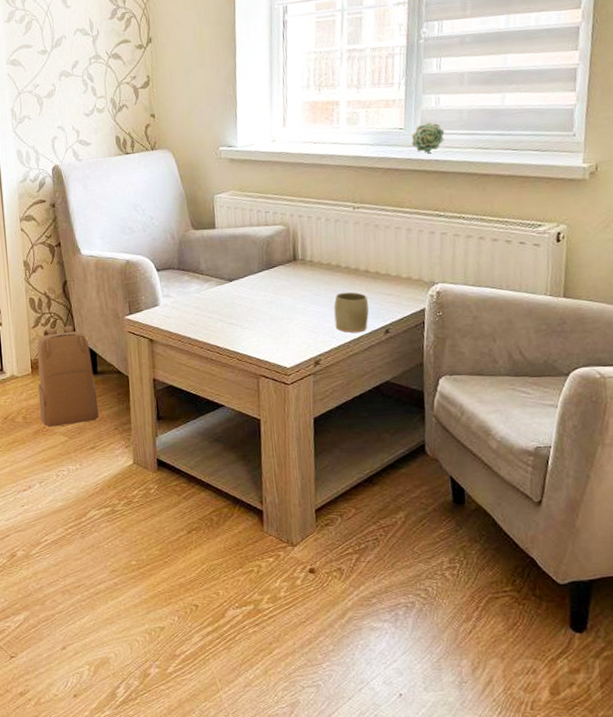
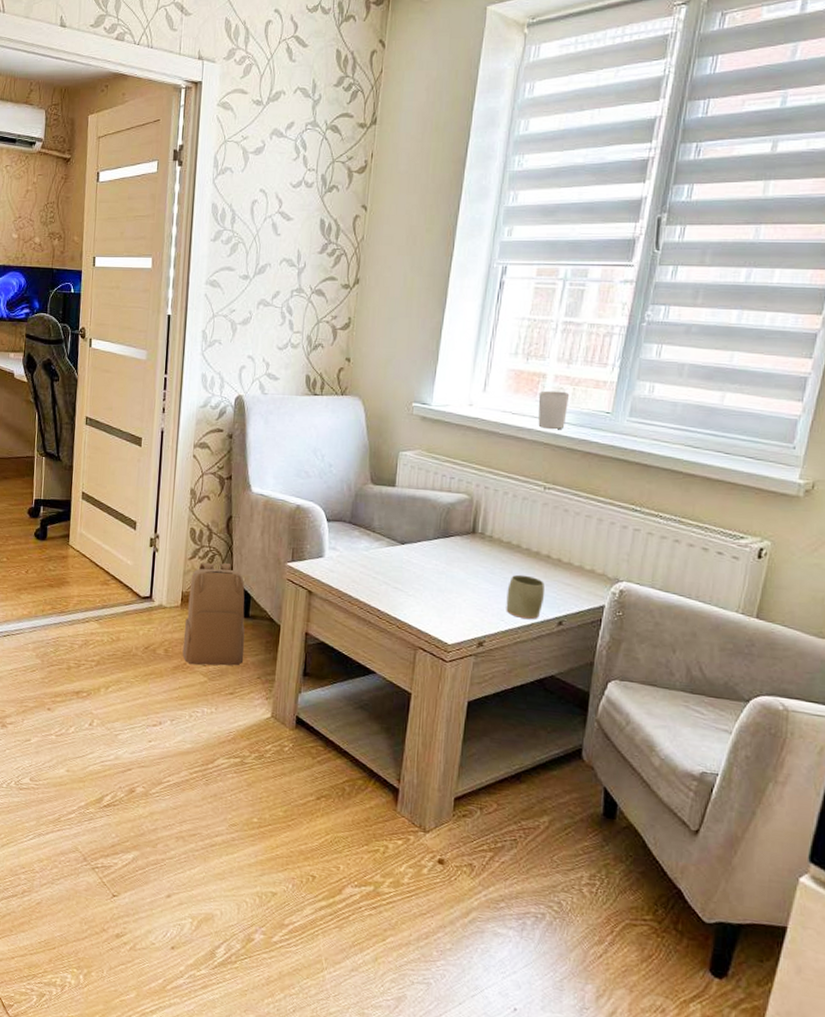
candle holder: none [335,115,364,153] -> present [538,390,570,430]
succulent plant: present [411,121,445,153] -> none [617,410,655,442]

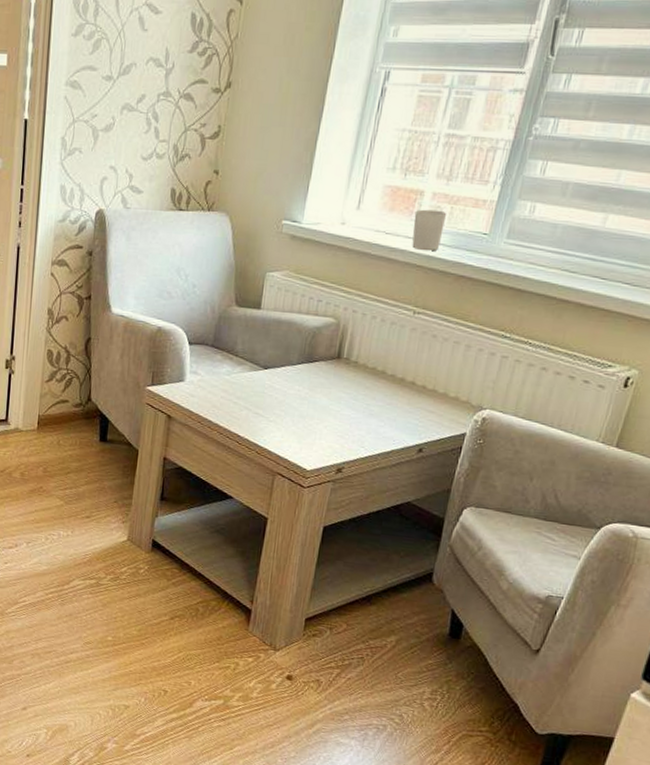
backpack: present [182,562,245,666] -> none [38,385,103,490]
mug: present [506,574,545,619] -> none [367,401,408,446]

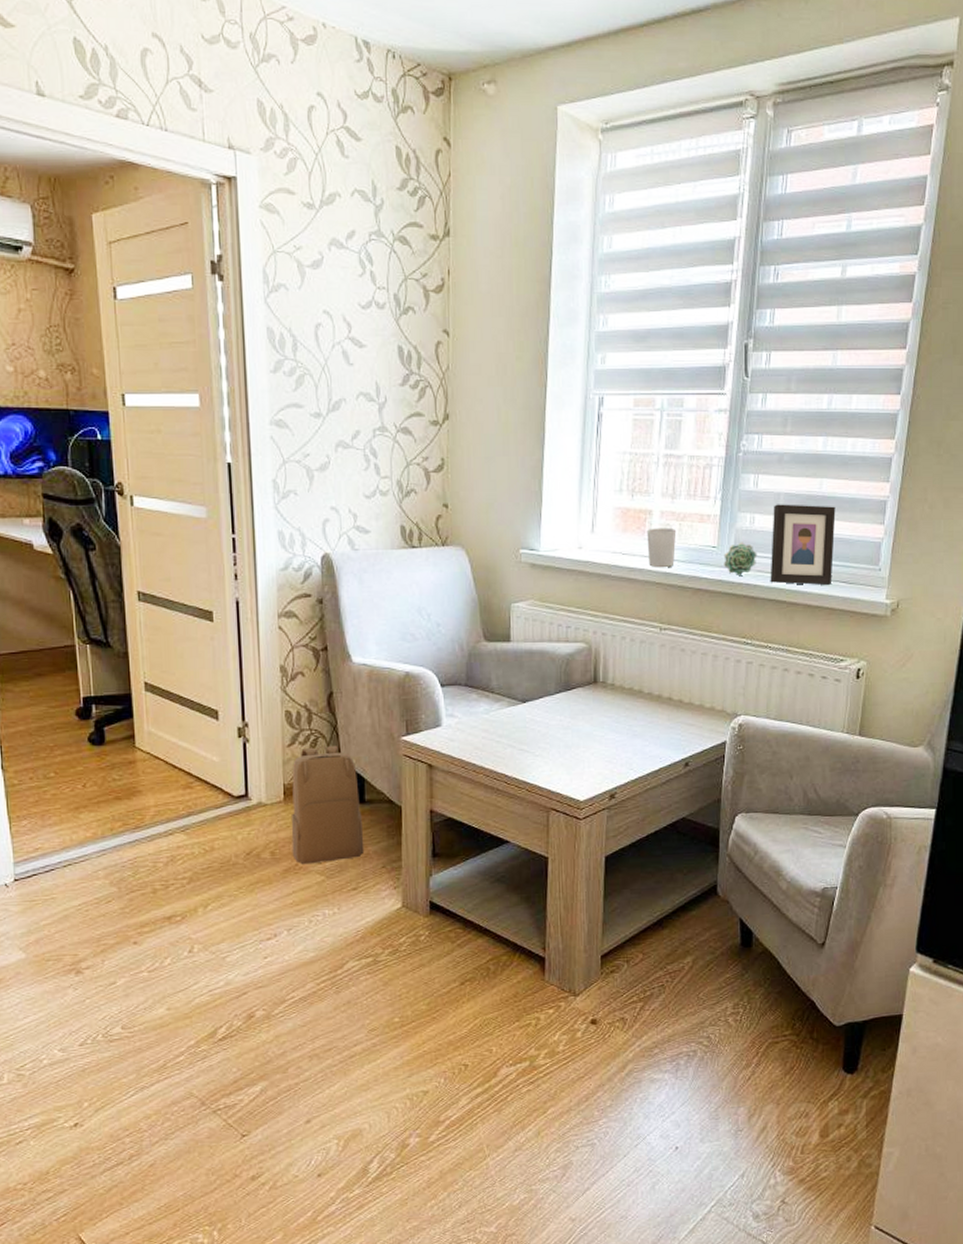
backpack: none [38,385,103,490] -> present [291,746,365,865]
succulent plant: none [493,231,532,266] -> present [724,542,757,575]
picture frame: none [541,194,632,285] -> present [770,504,836,585]

